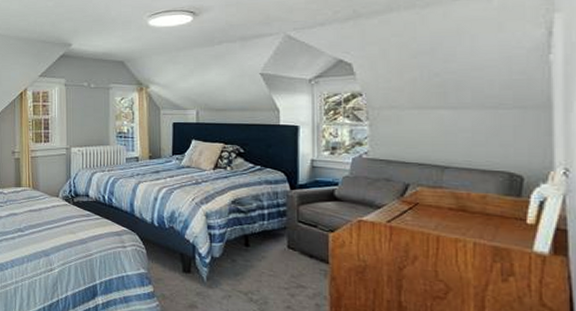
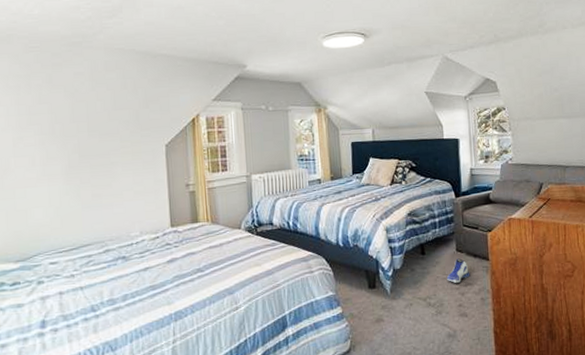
sneaker: none [273,256,304,282] -> present [446,258,470,283]

